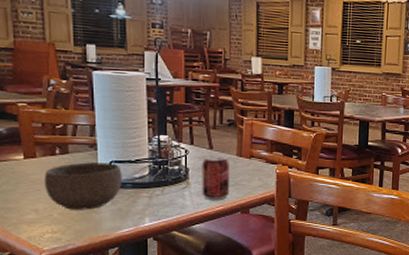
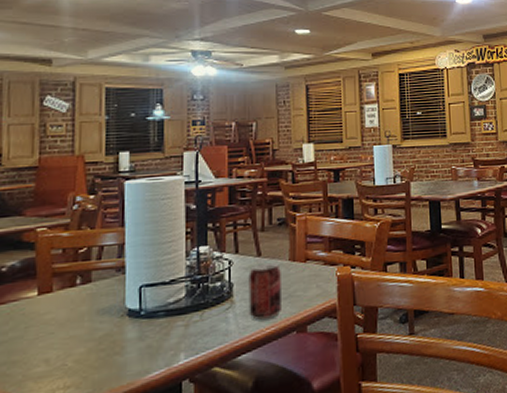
bowl: present [43,162,122,210] -> none [59,287,154,355]

